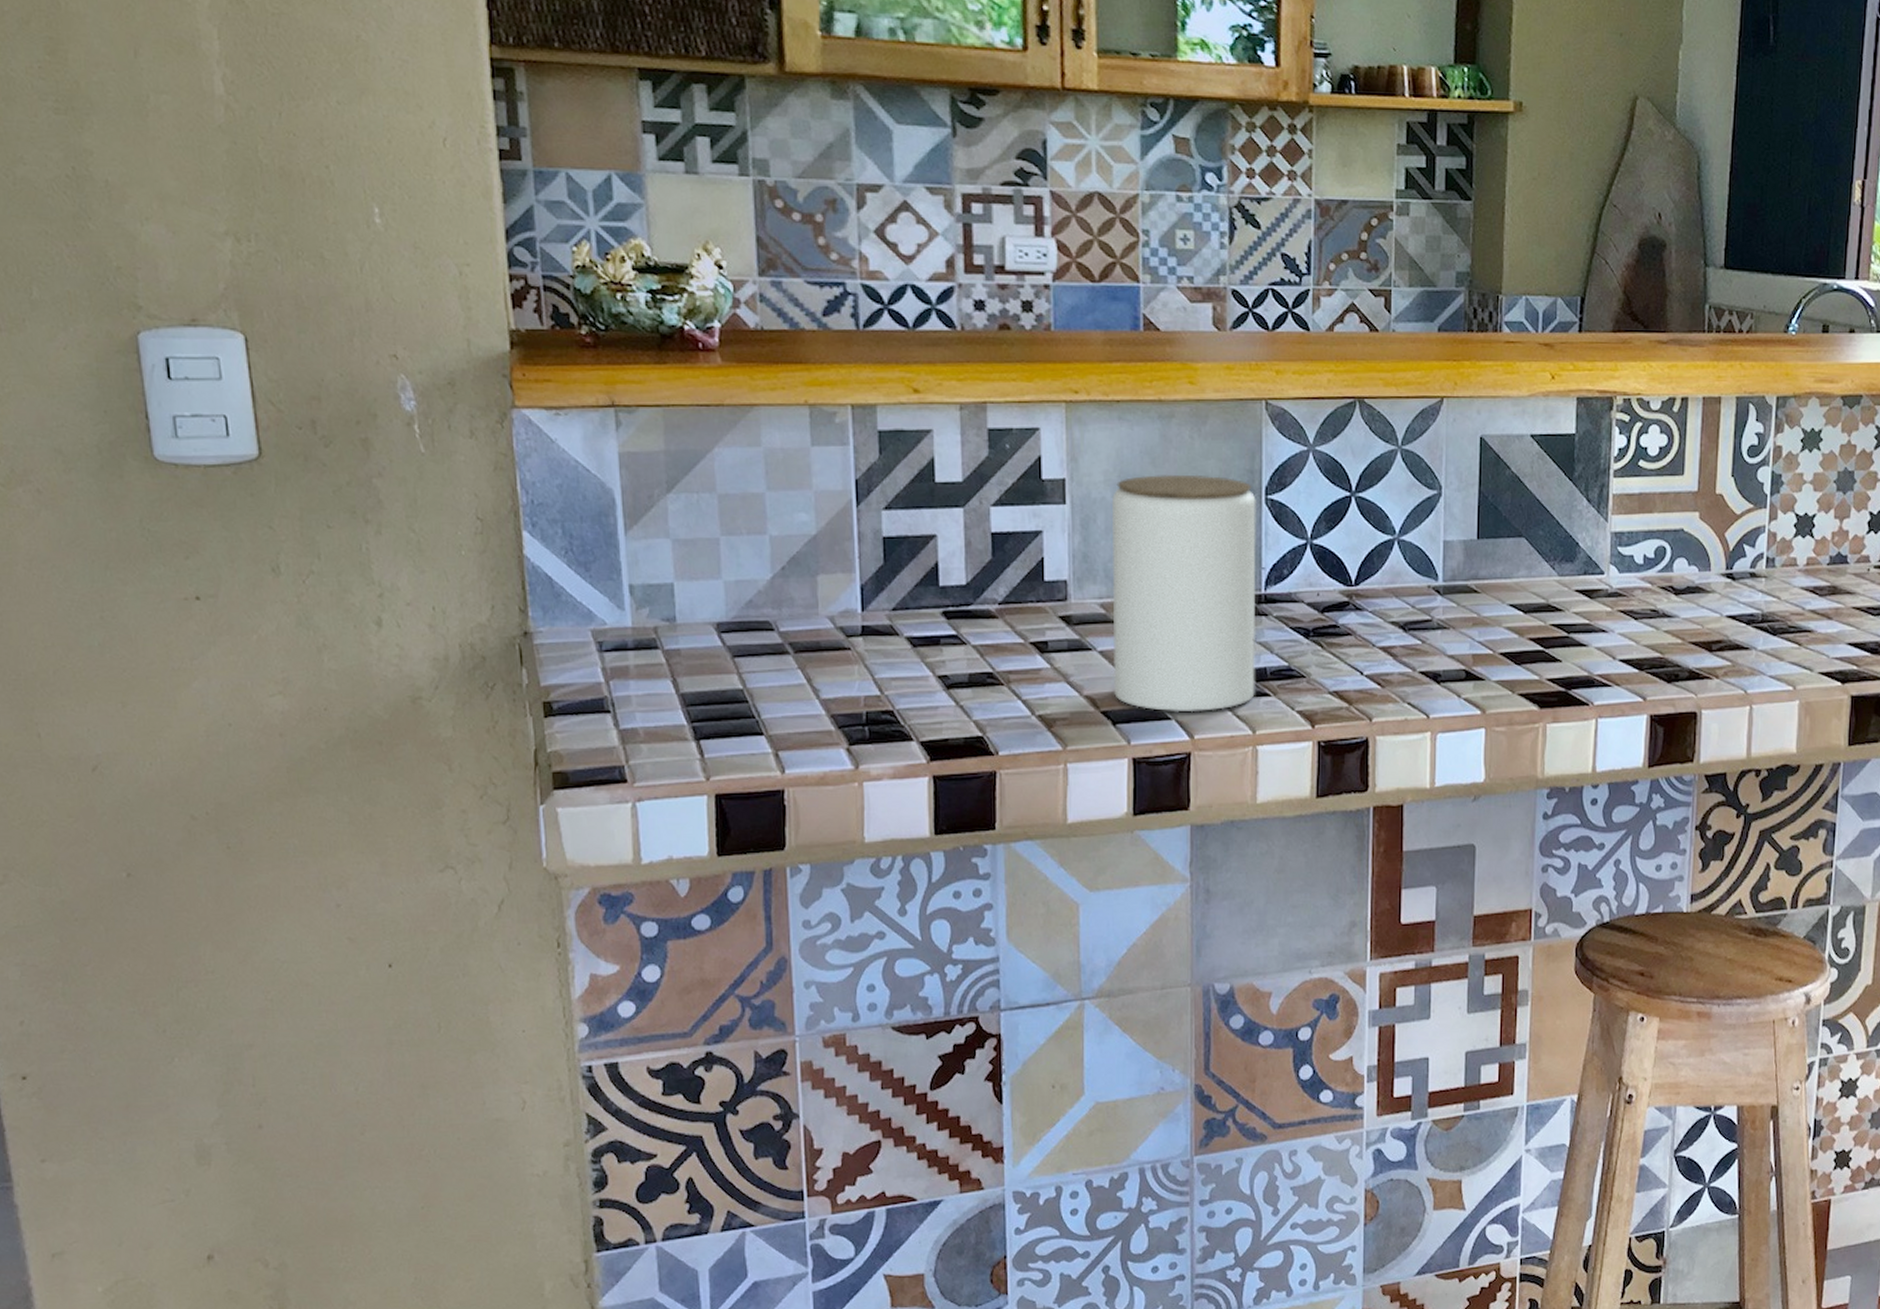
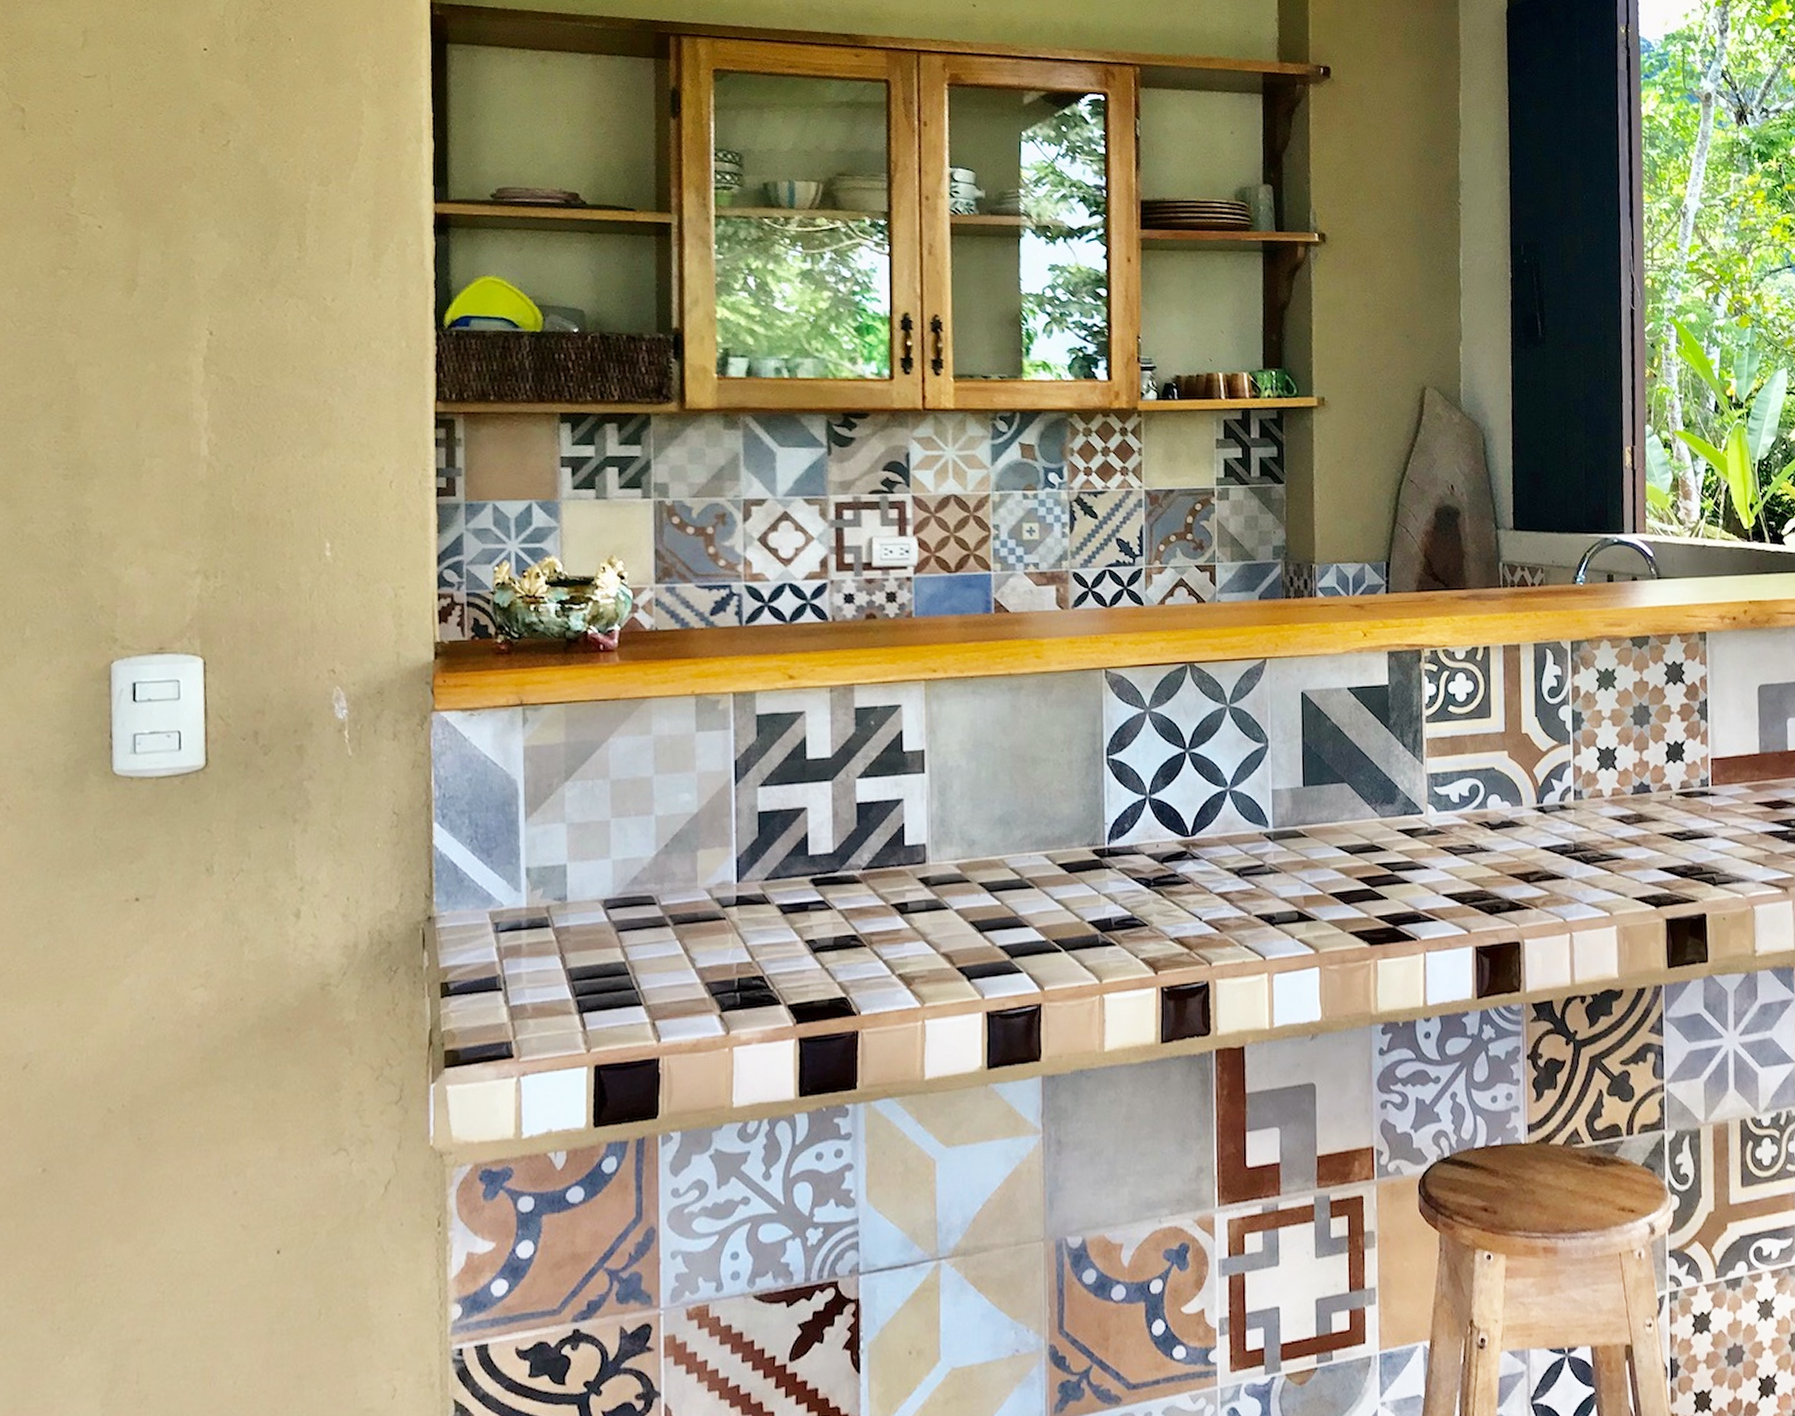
jar: present [1111,474,1256,713] -> none [966,740,1101,966]

